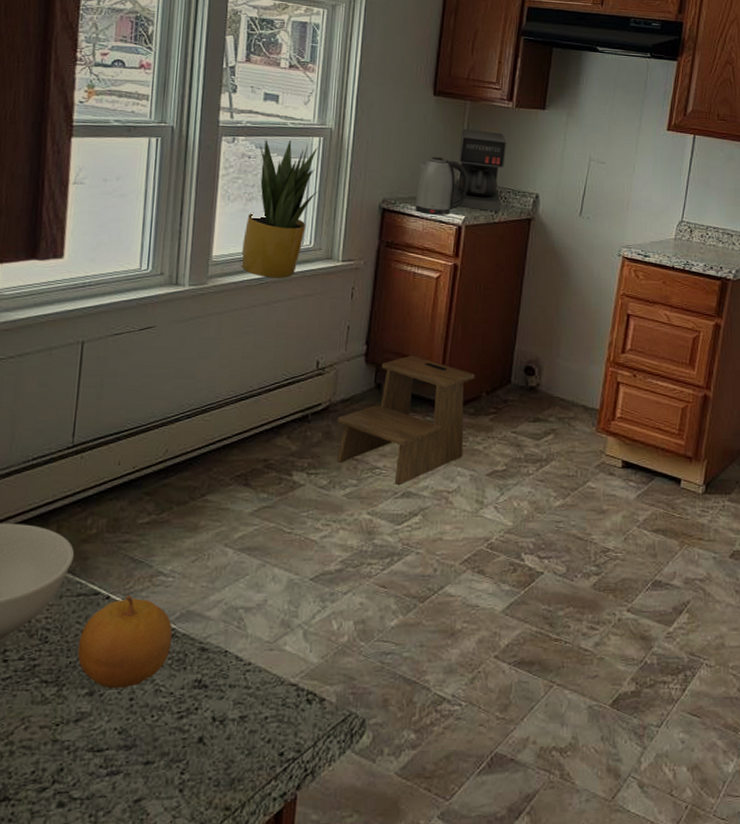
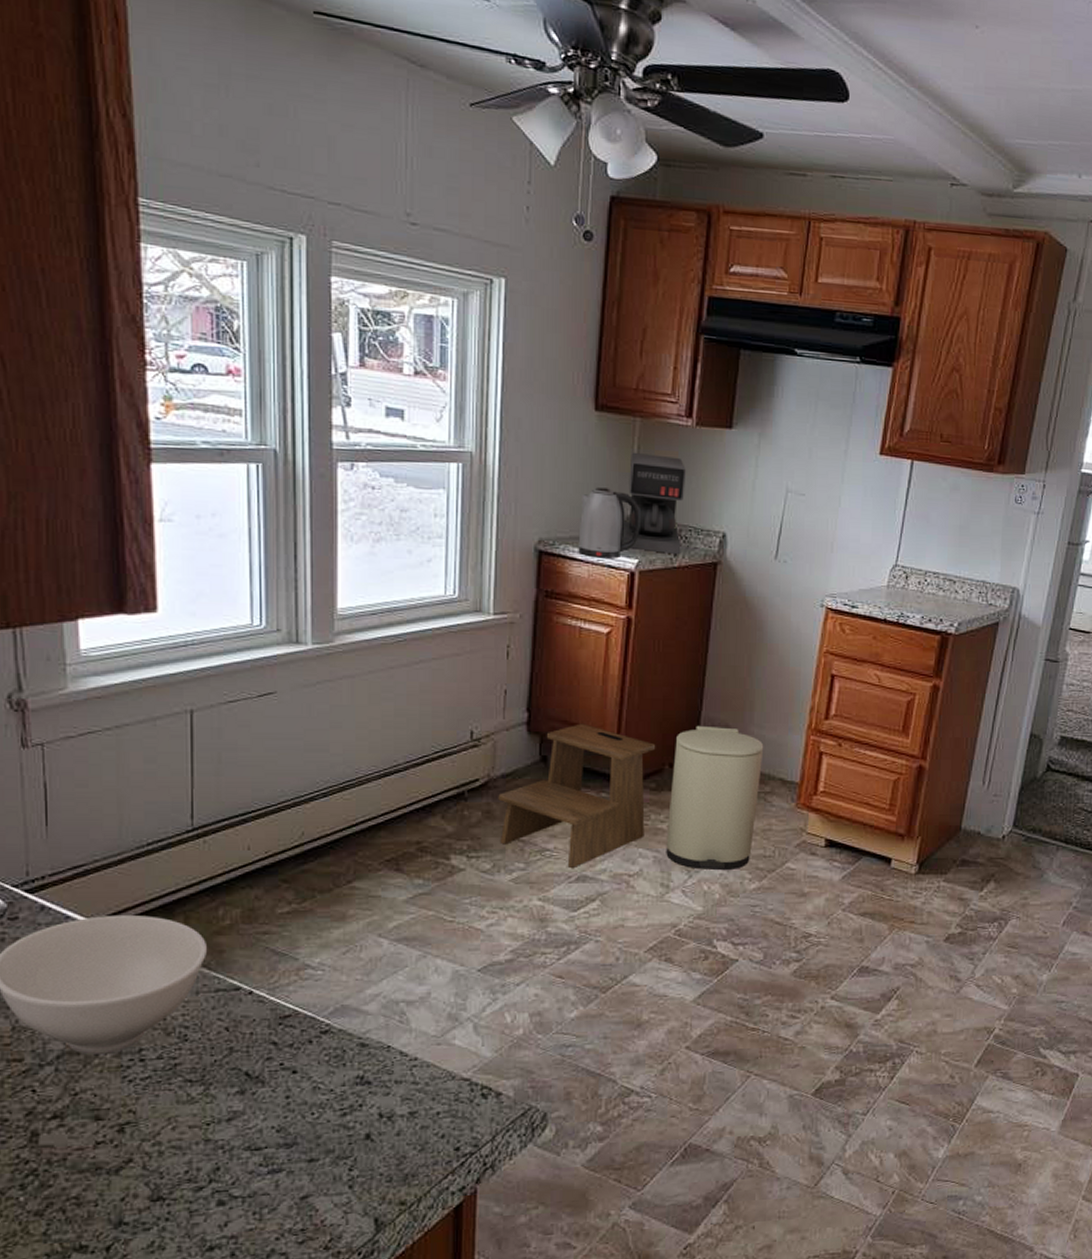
fruit: present [77,594,173,689] -> none [222,989,327,1087]
planter: present [240,139,319,278] -> none [371,466,461,635]
pedal bin: none [481,358,569,489] -> present [666,725,764,871]

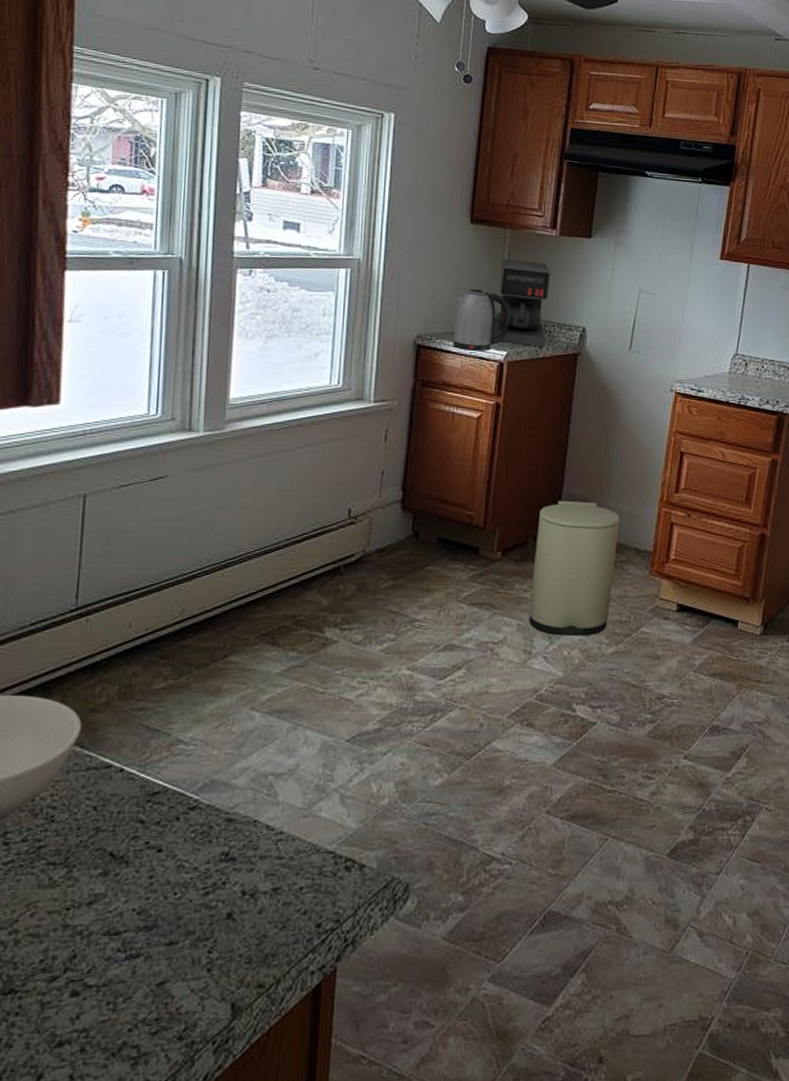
step stool: present [498,723,656,868] -> none [372,500,521,637]

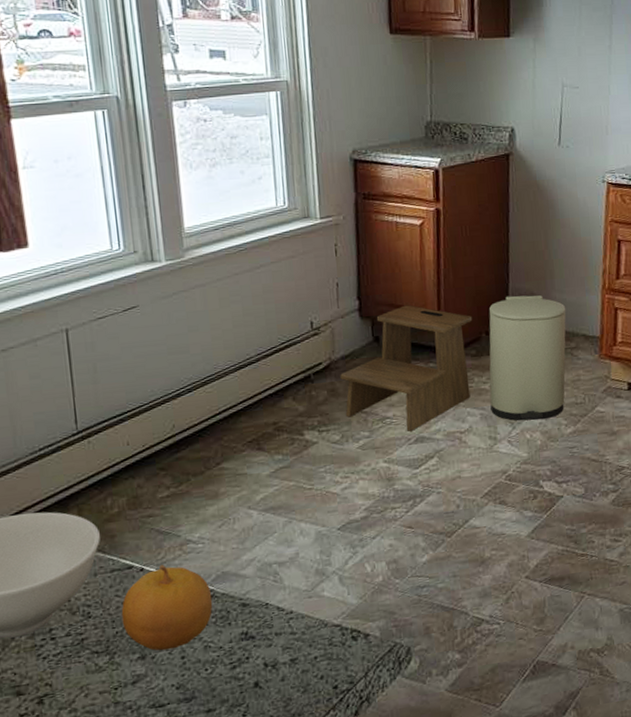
fruit: none [88,765,196,867] -> present [121,564,213,651]
step stool: none [372,500,521,637] -> present [340,305,473,431]
kettle: present [453,289,511,351] -> none [385,99,440,161]
coffee maker: present [492,258,551,349] -> none [424,66,477,153]

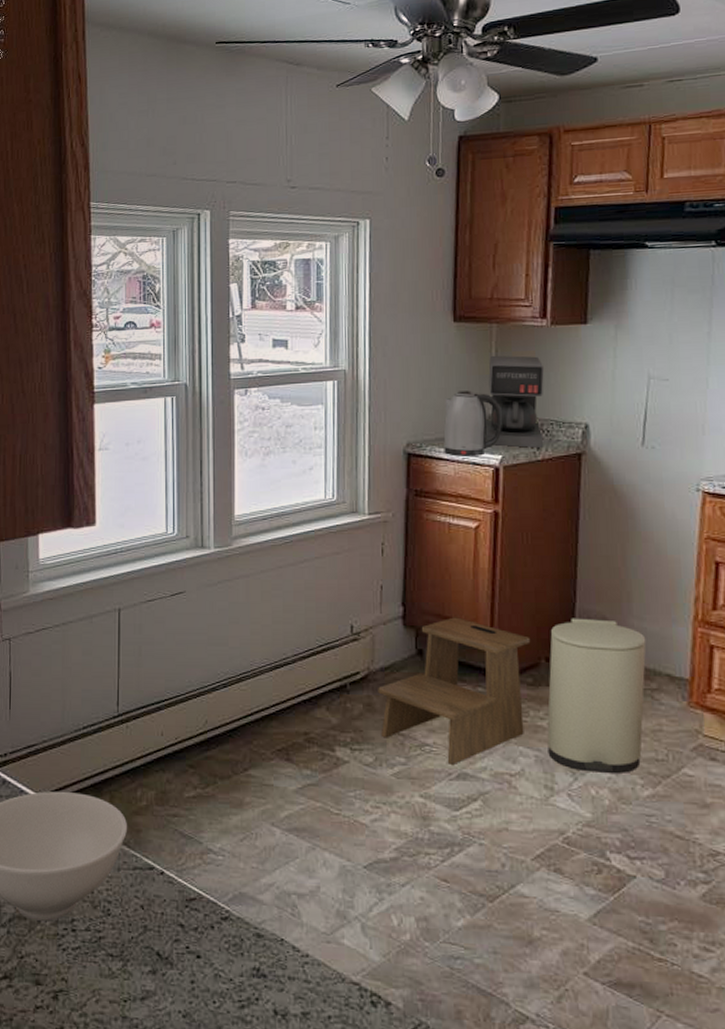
fruit: present [121,564,213,651] -> none [138,871,227,970]
kettle: none [385,99,440,161] -> present [443,390,503,456]
coffee maker: none [424,66,477,153] -> present [485,355,545,450]

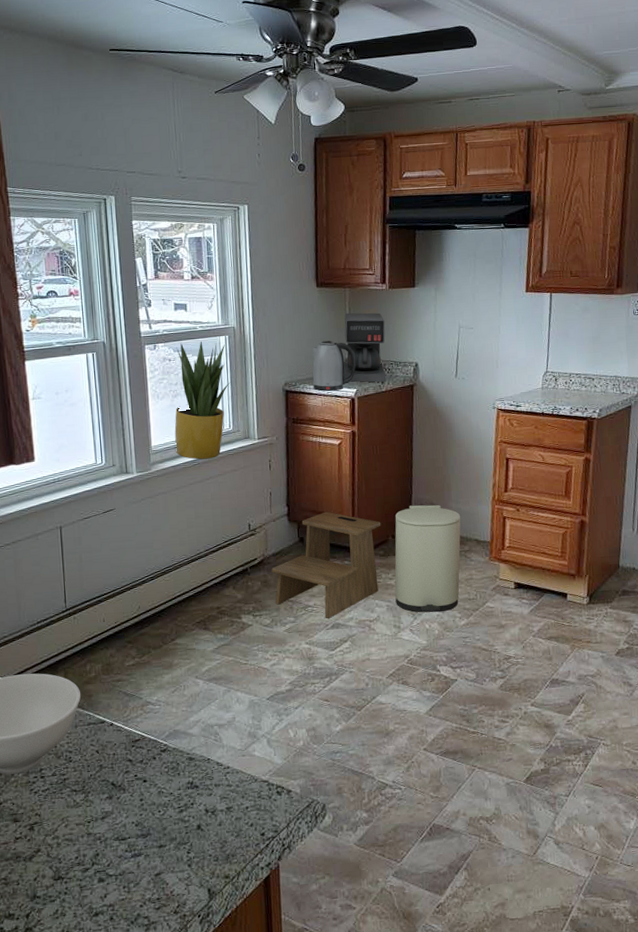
planter: none [263,386,337,536] -> present [174,341,231,460]

